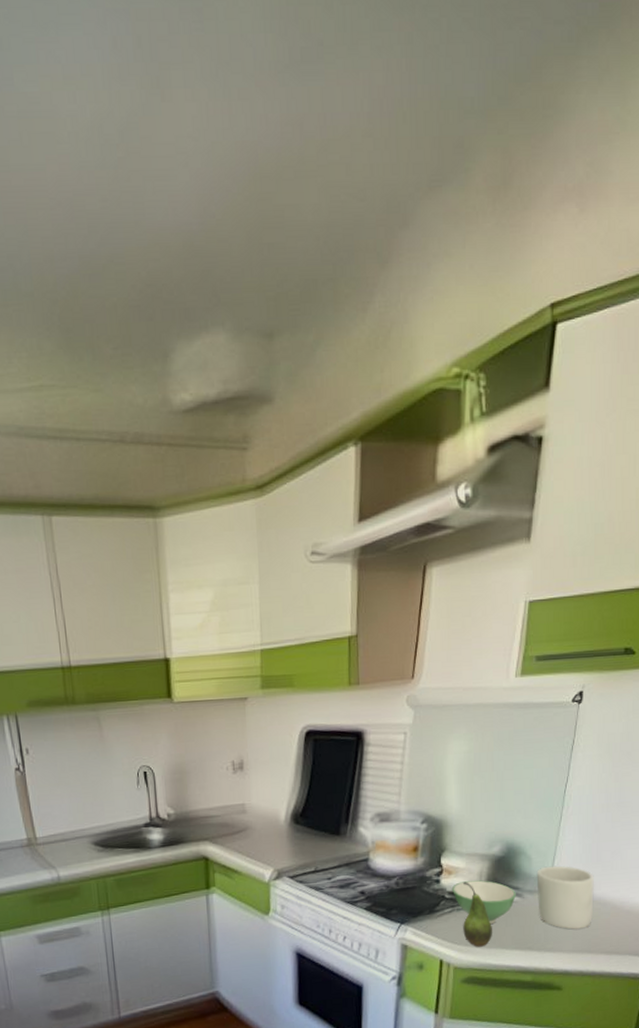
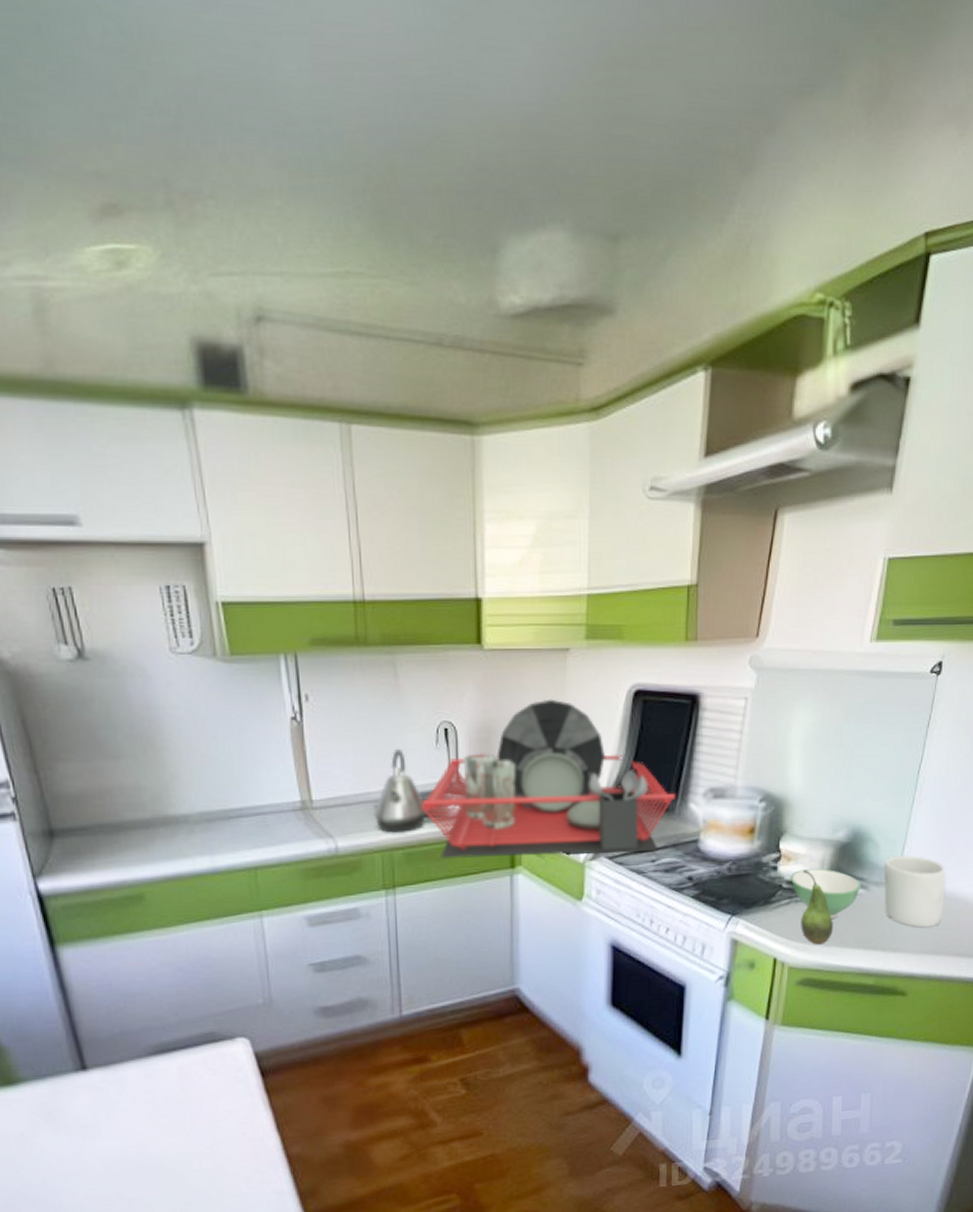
kettle: none [88,790,132,863] -> present [374,748,426,833]
dish rack: none [127,742,347,883] -> present [421,699,676,859]

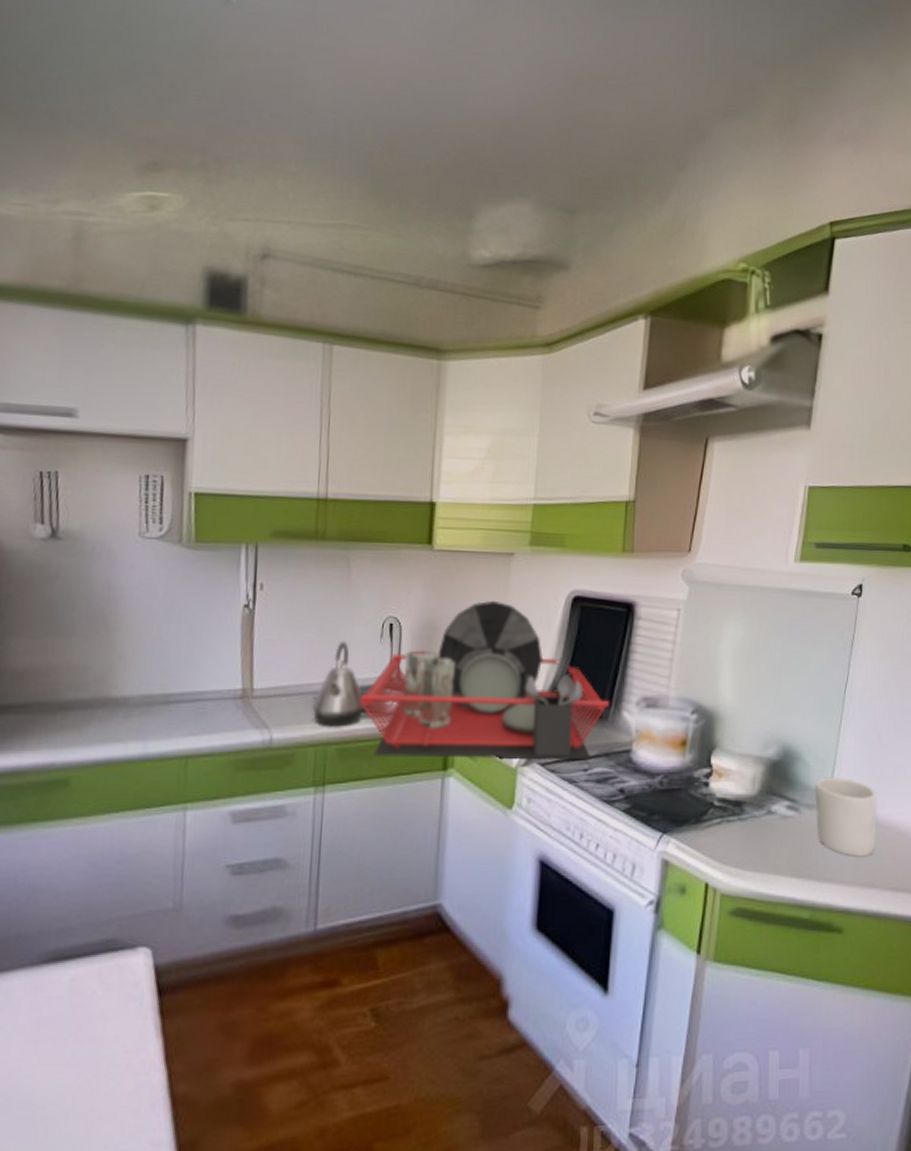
bowl: present [790,868,862,920] -> none [721,786,794,843]
fruit: present [801,870,834,945] -> none [733,787,767,870]

